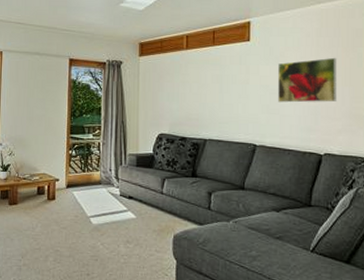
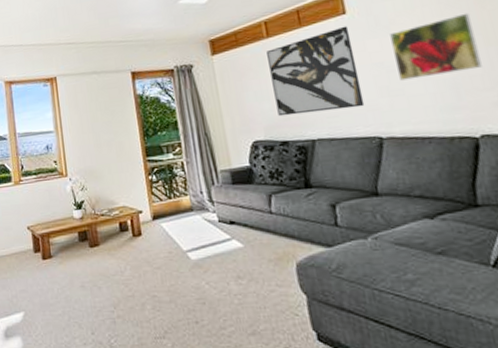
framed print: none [183,51,249,119] -> present [266,26,365,117]

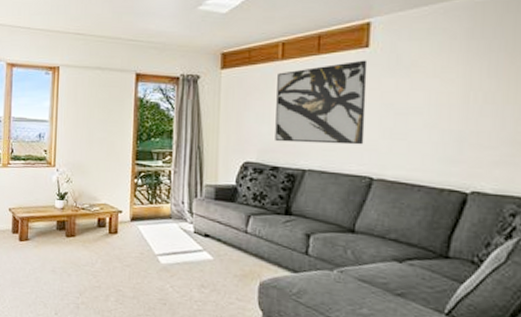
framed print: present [390,12,482,81] -> none [406,66,495,126]

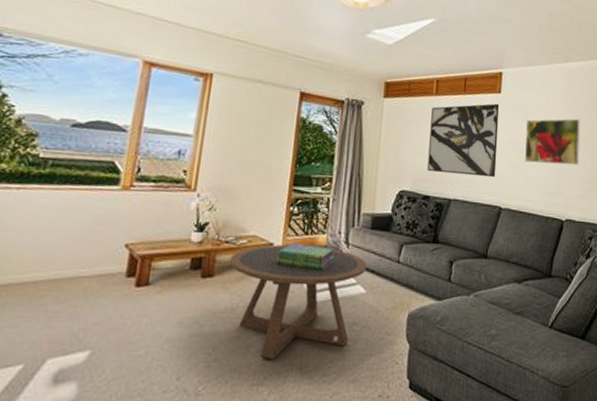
coffee table: none [87,212,212,309] -> present [230,244,367,360]
stack of books: none [125,211,178,237] -> present [275,243,334,271]
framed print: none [406,66,495,126] -> present [525,118,580,166]

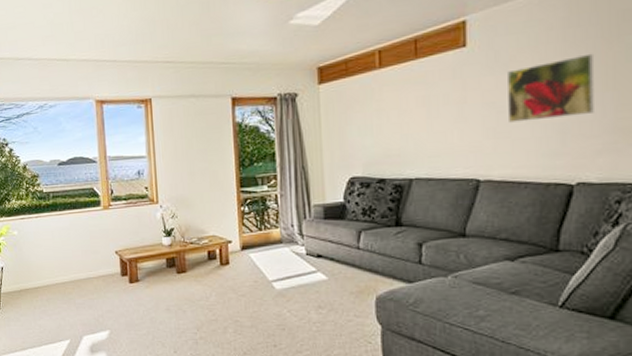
coffee table: present [230,244,367,360] -> none [197,240,325,339]
stack of books: present [275,243,334,271] -> none [236,239,290,262]
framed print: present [427,103,500,178] -> none [377,60,468,153]

